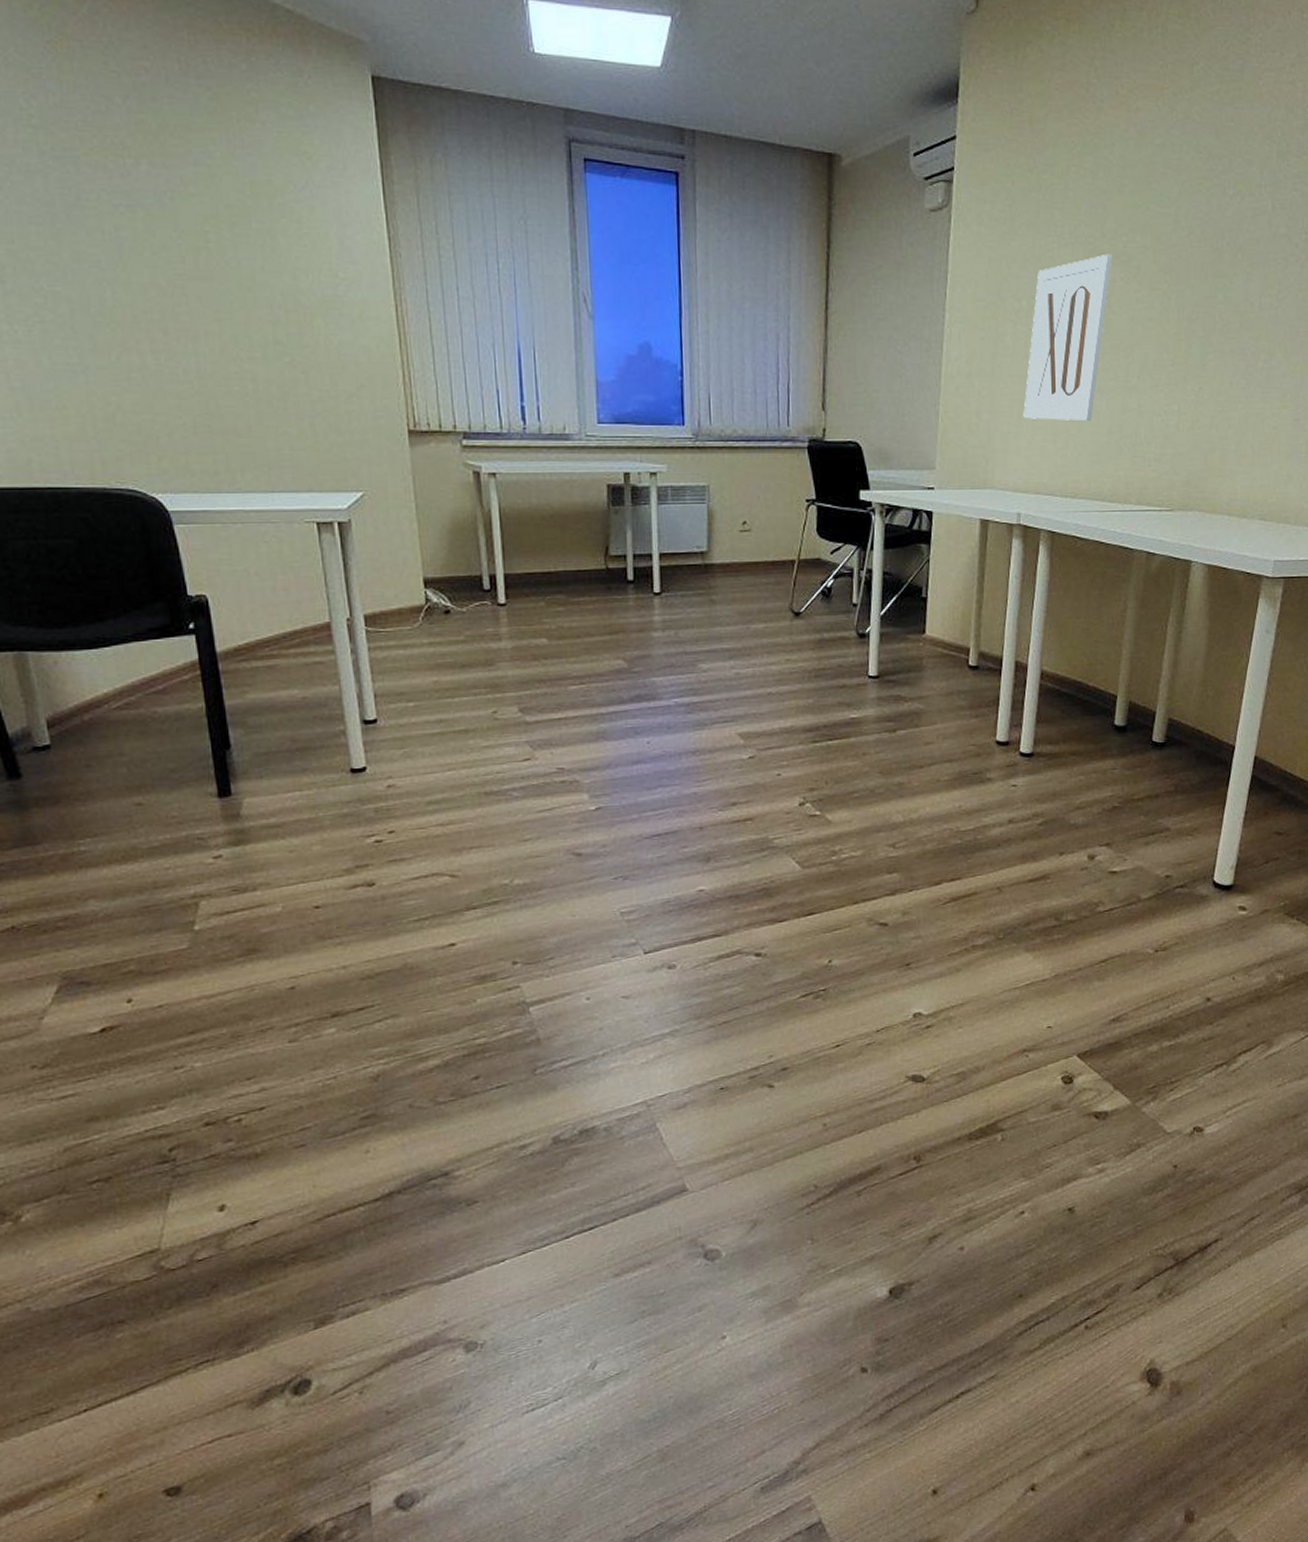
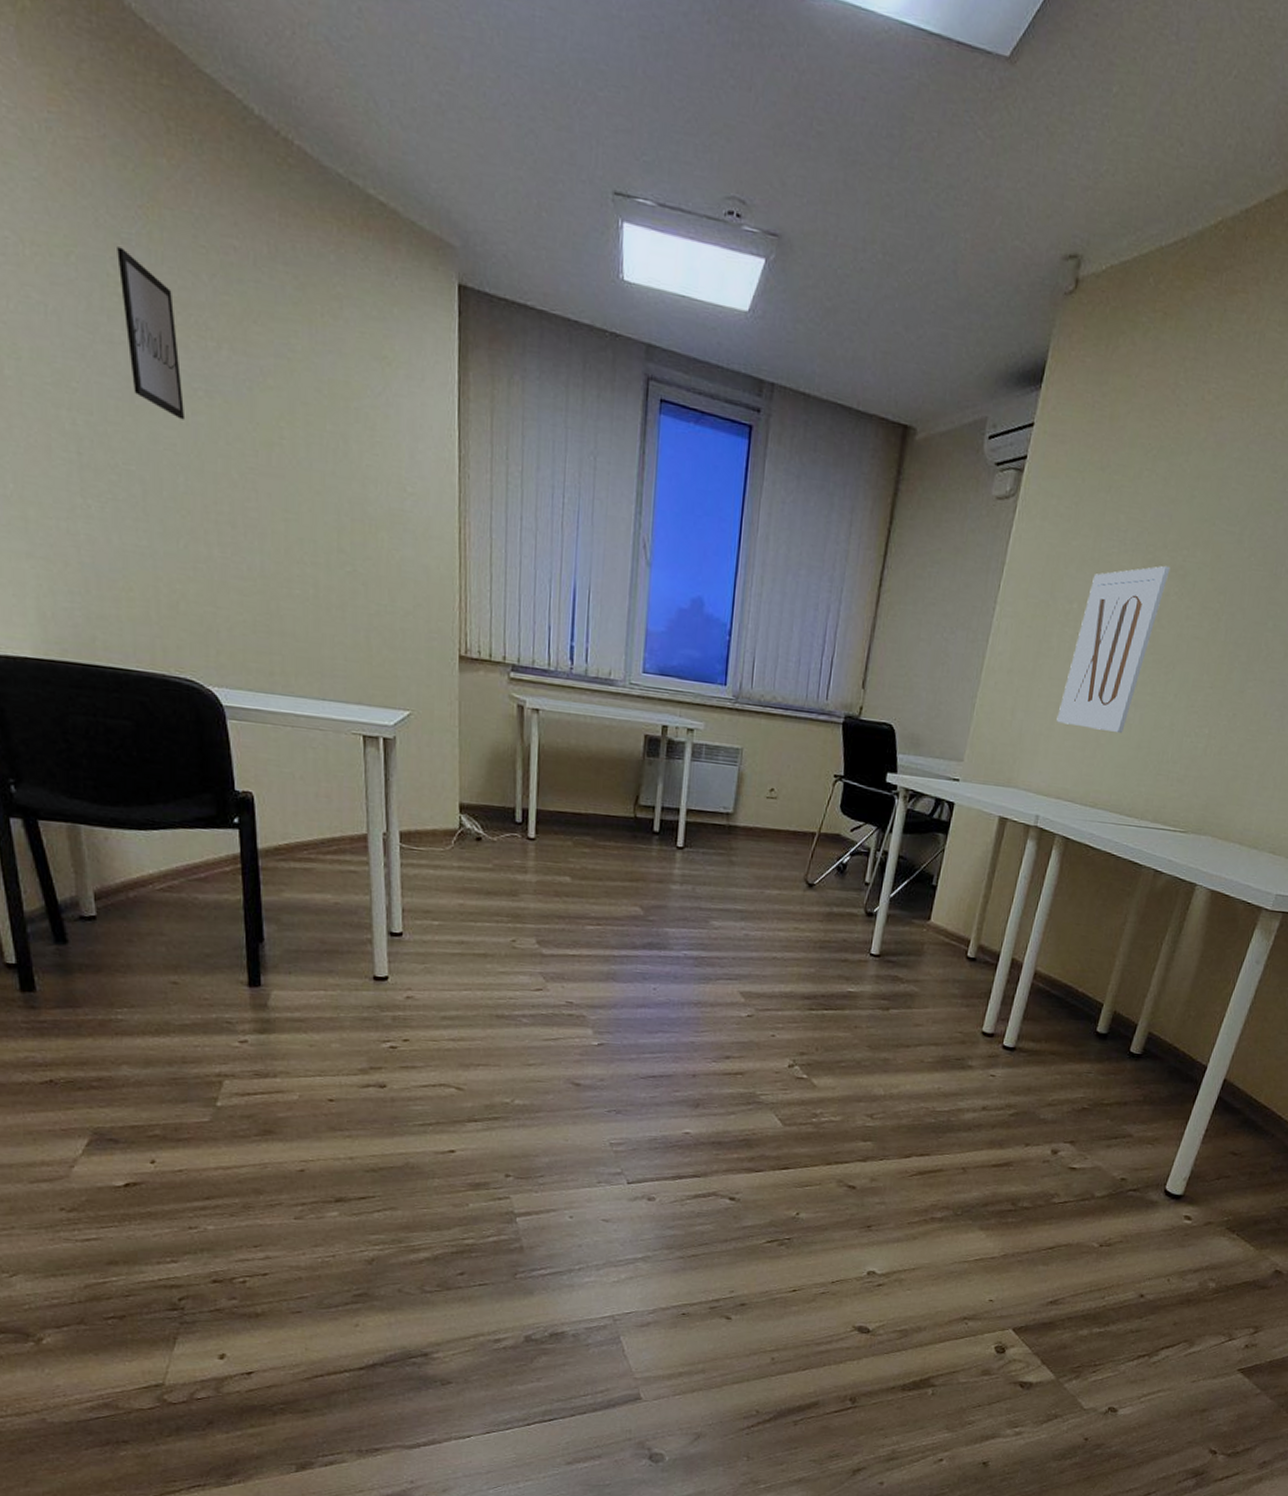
wall art: none [28,81,109,237] -> present [117,247,186,420]

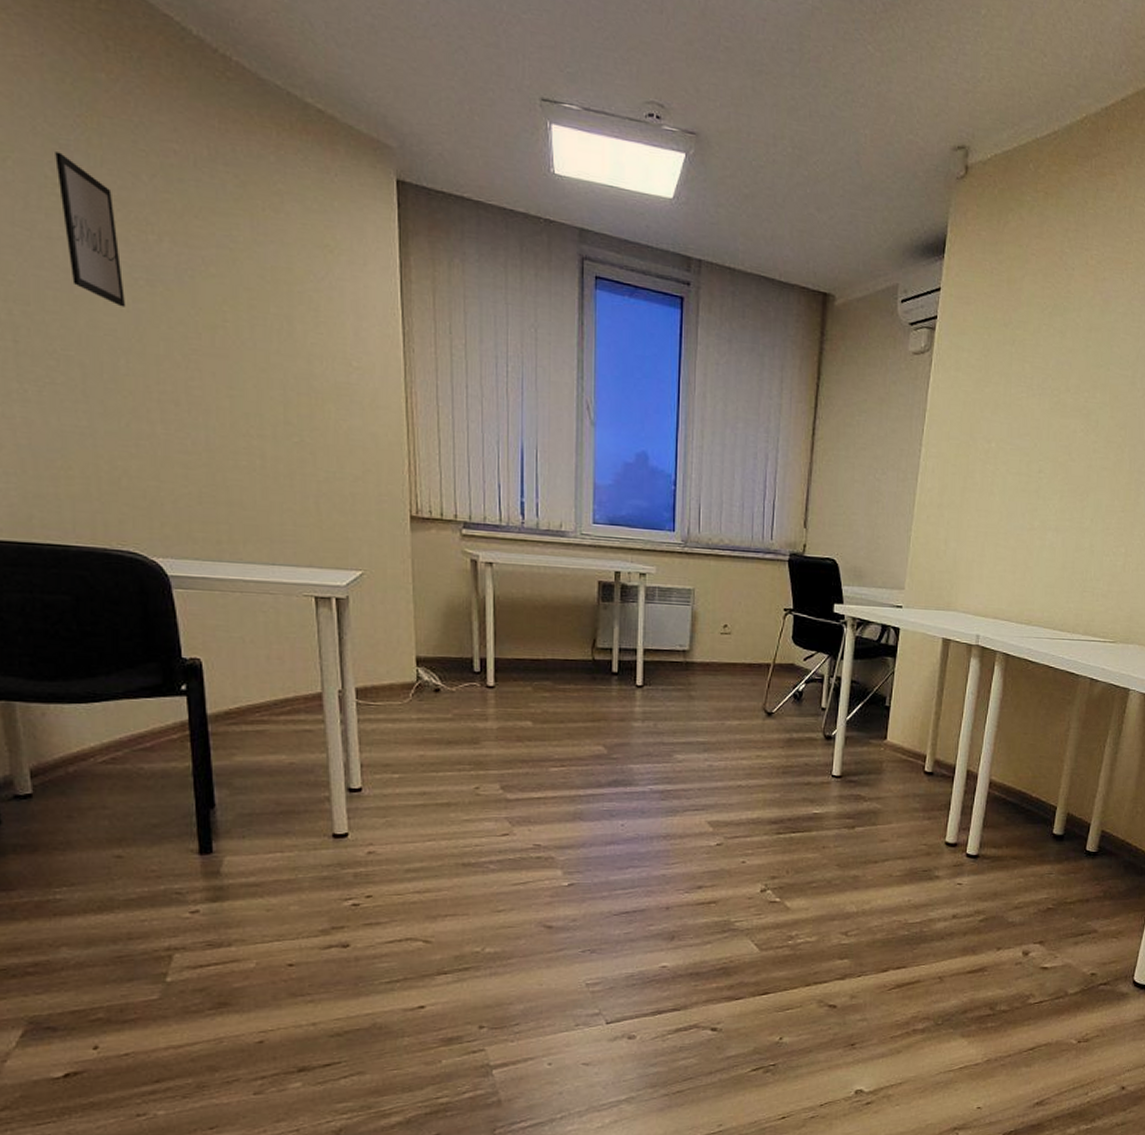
wall art: present [1056,565,1171,734] -> none [987,406,1075,557]

